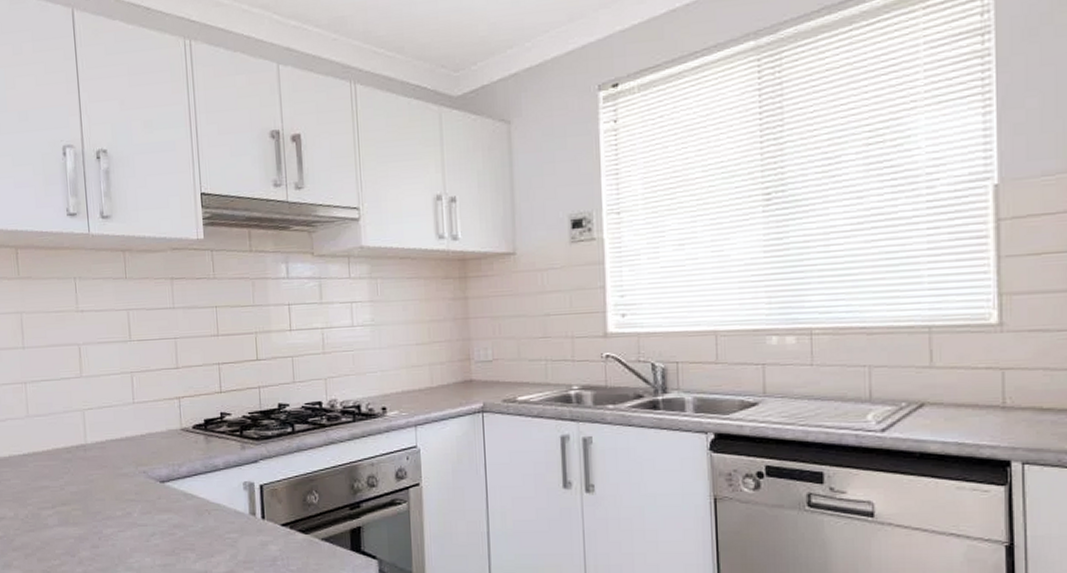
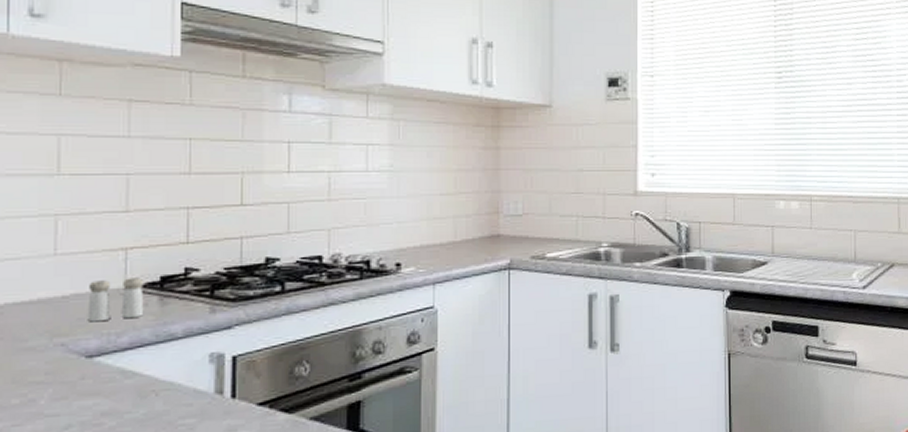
salt and pepper shaker: none [157,420,196,455] -> present [87,277,144,322]

